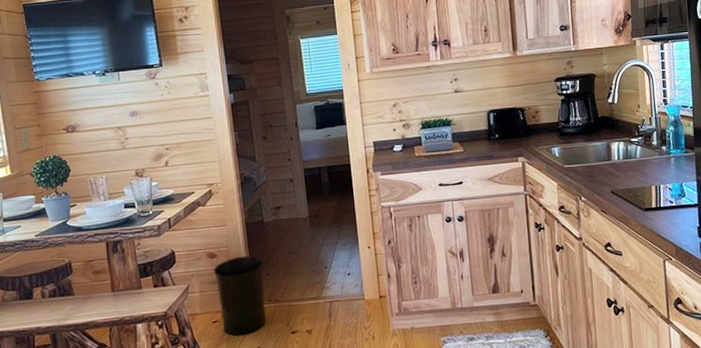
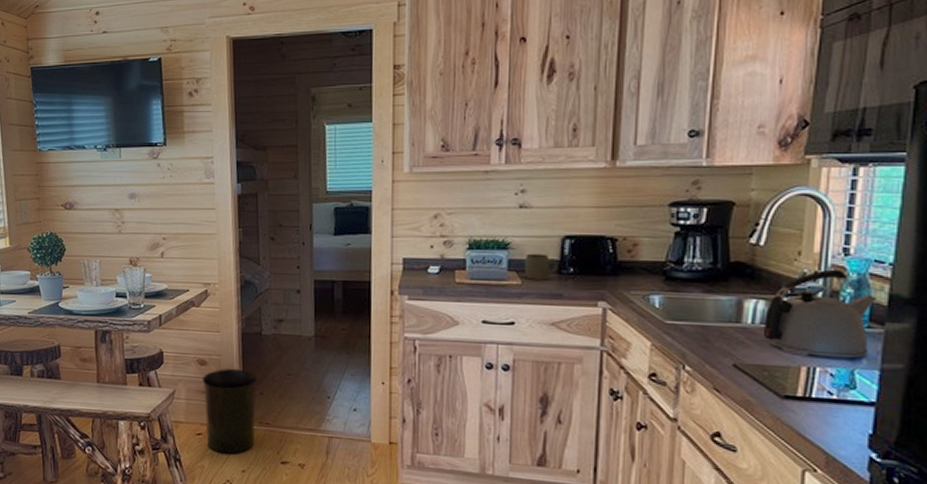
mug: none [463,126,487,147] -> present [524,253,558,280]
kettle: none [625,114,689,179] -> present [762,269,878,359]

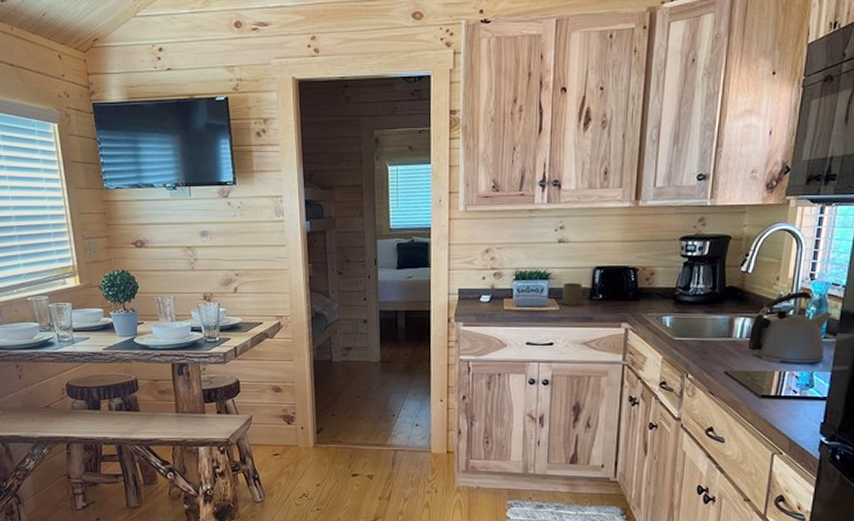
waste bin: present [201,368,257,455] -> none [277,393,329,471]

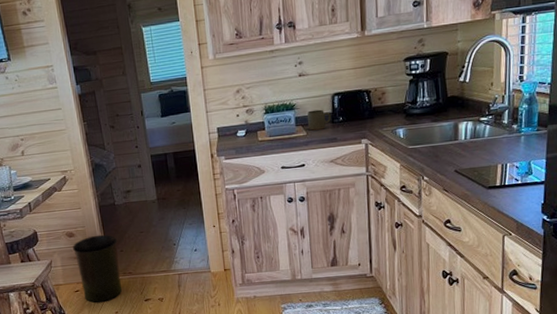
waste bin: none [277,393,329,471] -> present [72,234,122,303]
kettle: present [748,291,833,364] -> none [472,92,542,158]

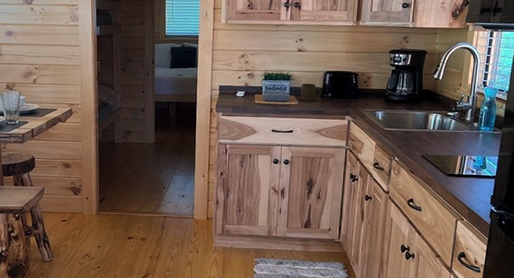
waste bin: present [72,234,122,303] -> none [66,169,111,234]

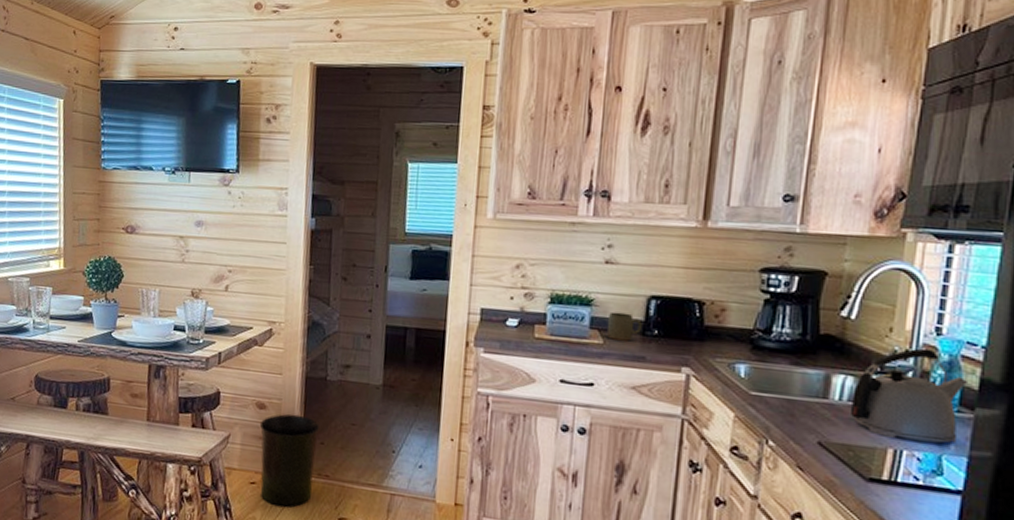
waste bin: none [66,169,111,234] -> present [259,414,319,507]
kettle: none [438,94,500,150] -> present [850,348,969,443]

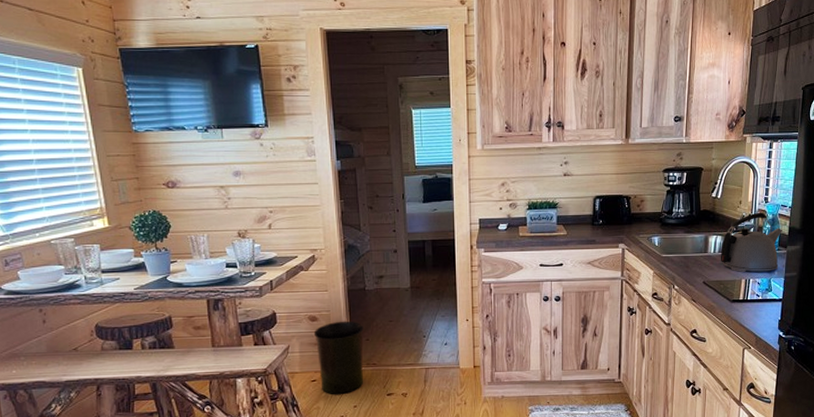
mug: present [606,311,642,341] -> none [568,210,591,231]

